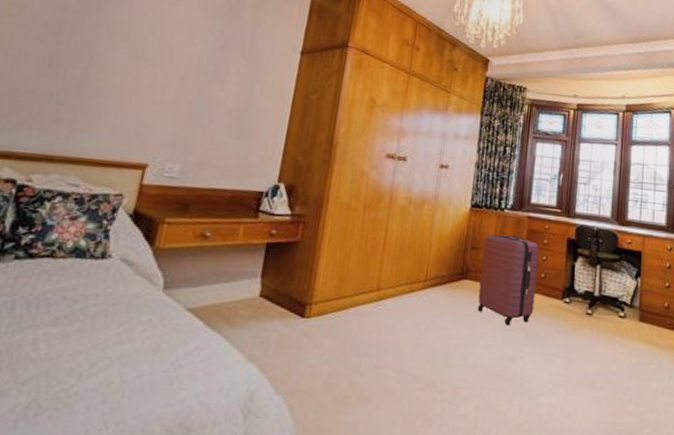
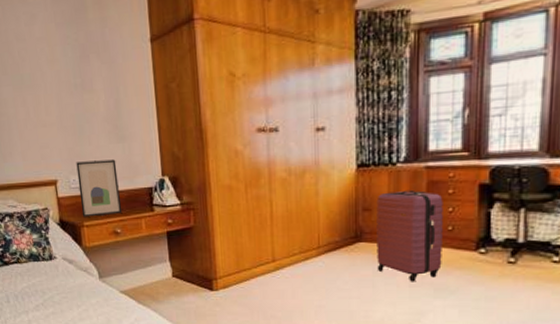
picture frame: none [167,149,229,215] -> present [76,159,123,217]

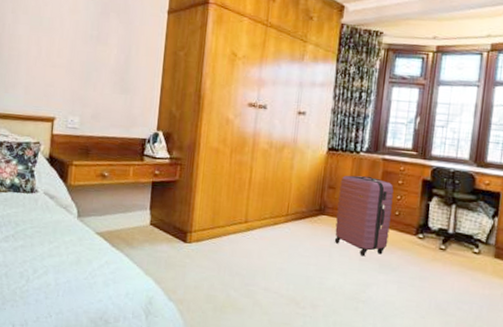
picture frame: present [76,159,123,217] -> none [73,104,116,159]

